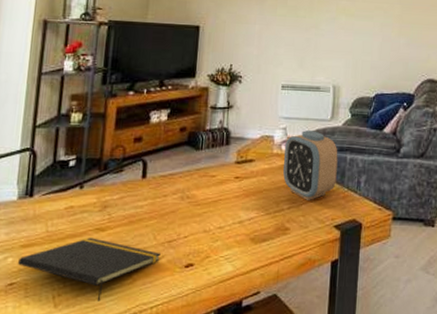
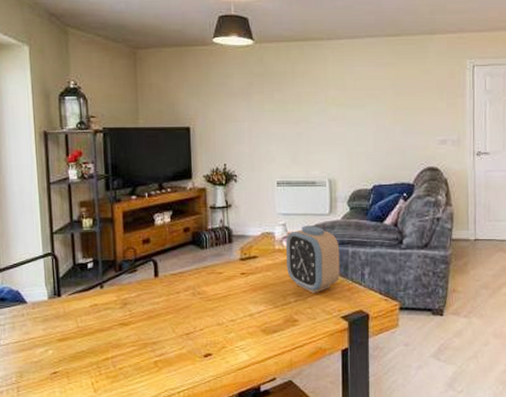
notepad: present [18,238,160,302] -> none [58,332,181,387]

